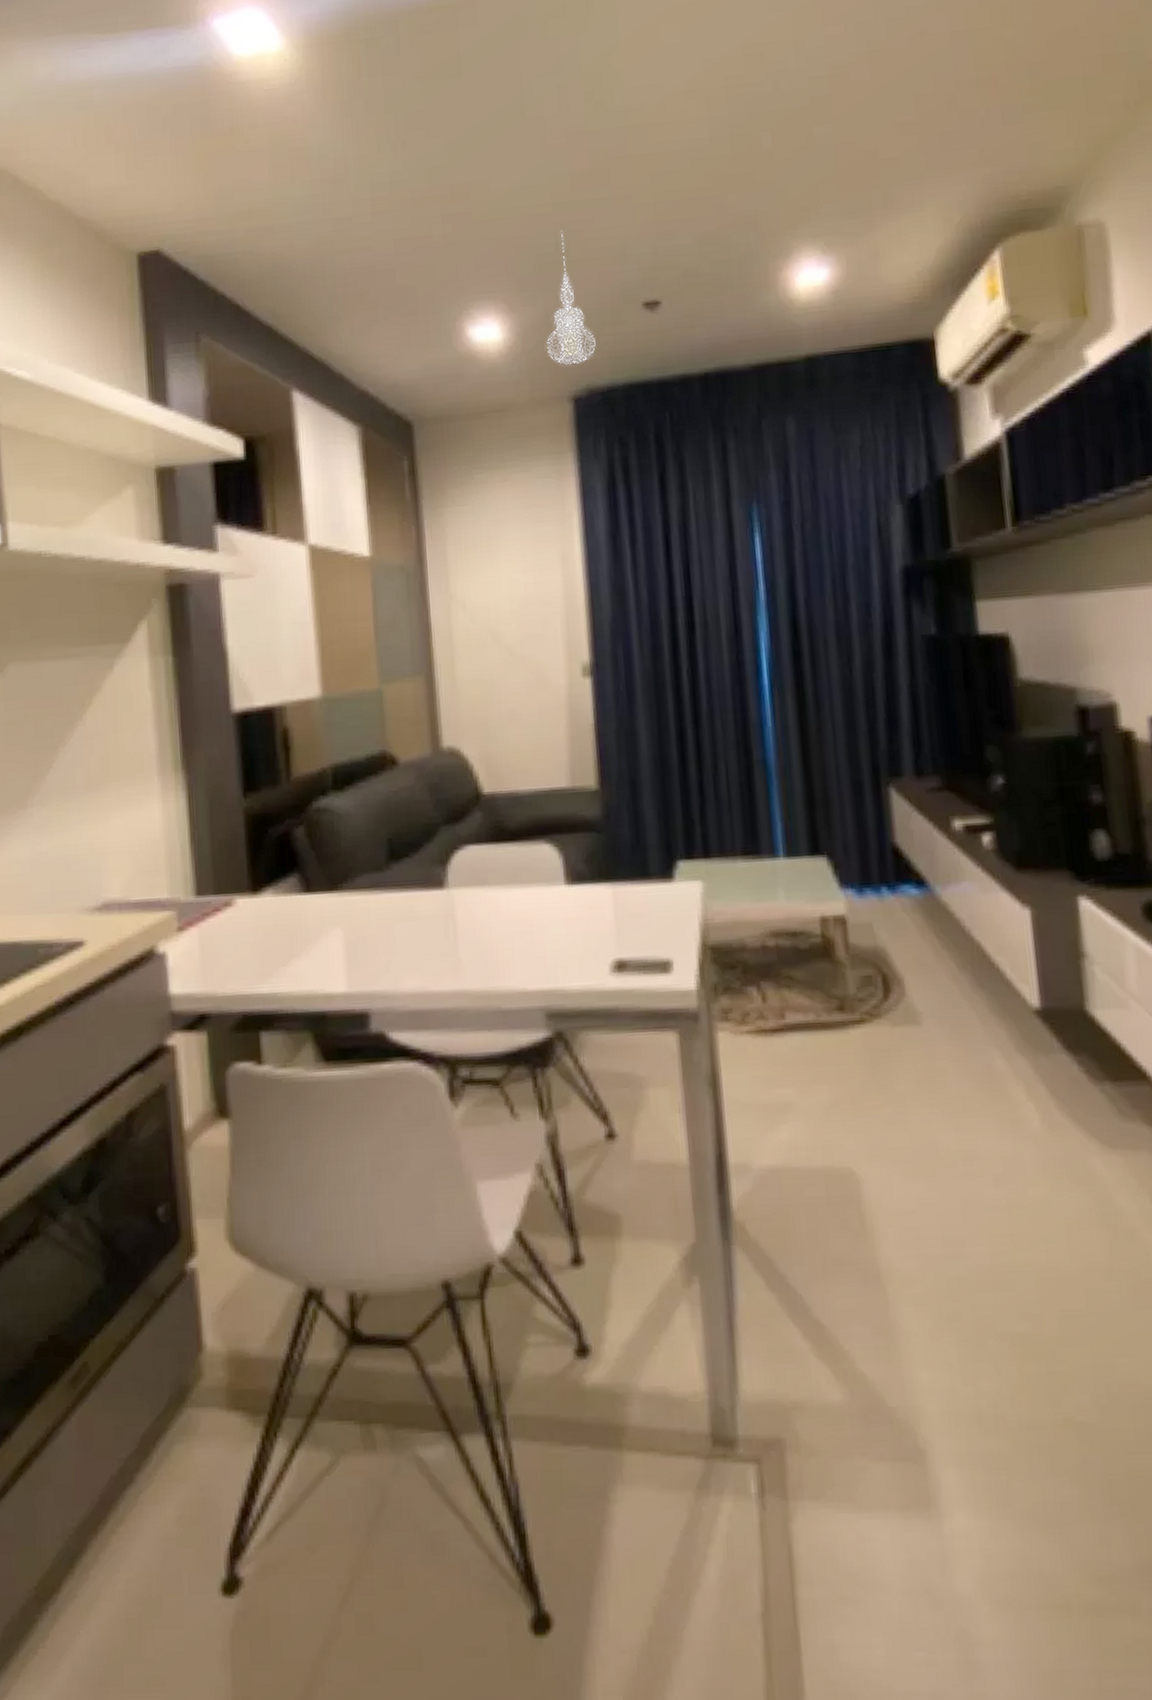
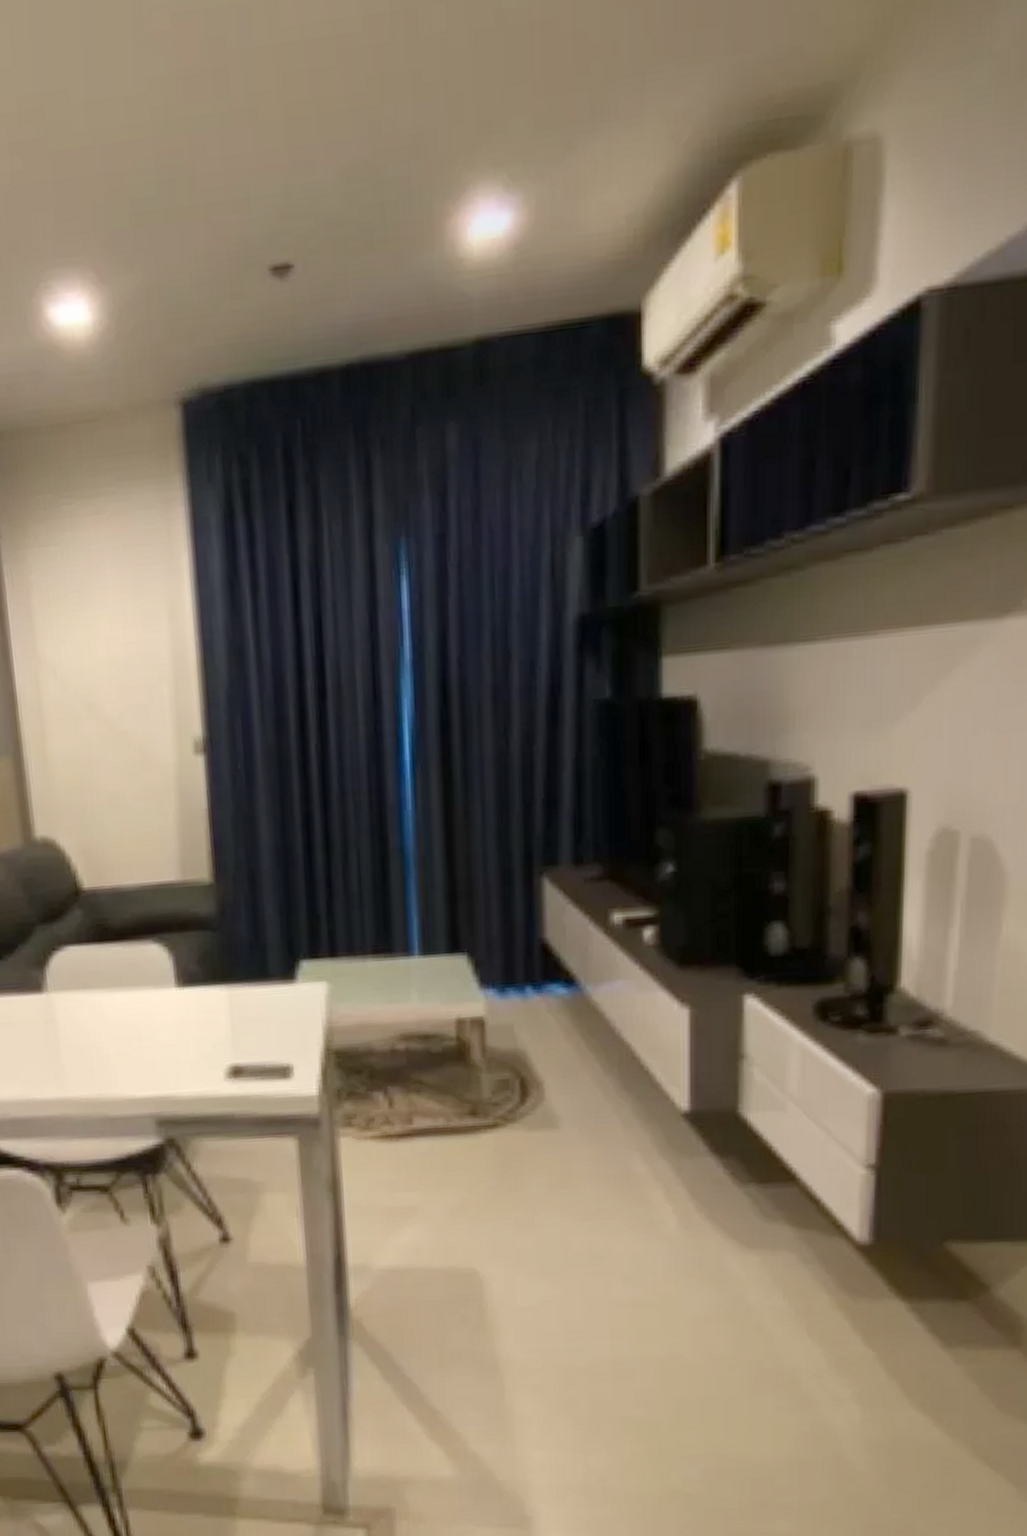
pendant lamp: present [547,230,596,364] -> none [147,163,210,356]

